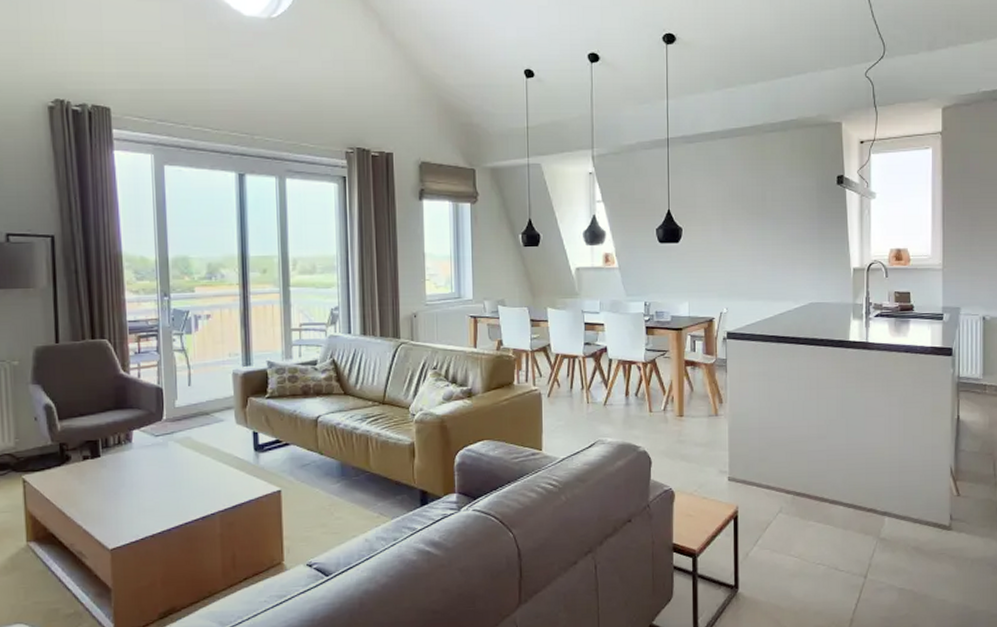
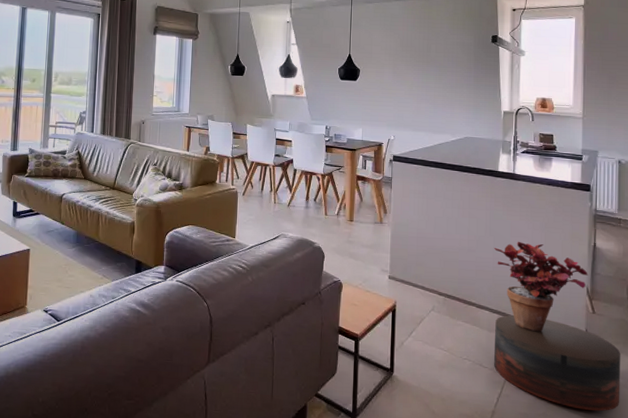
potted plant: none [847,421,952,523] -> present [494,241,589,331]
stool: none [850,508,988,605] -> present [493,315,621,412]

